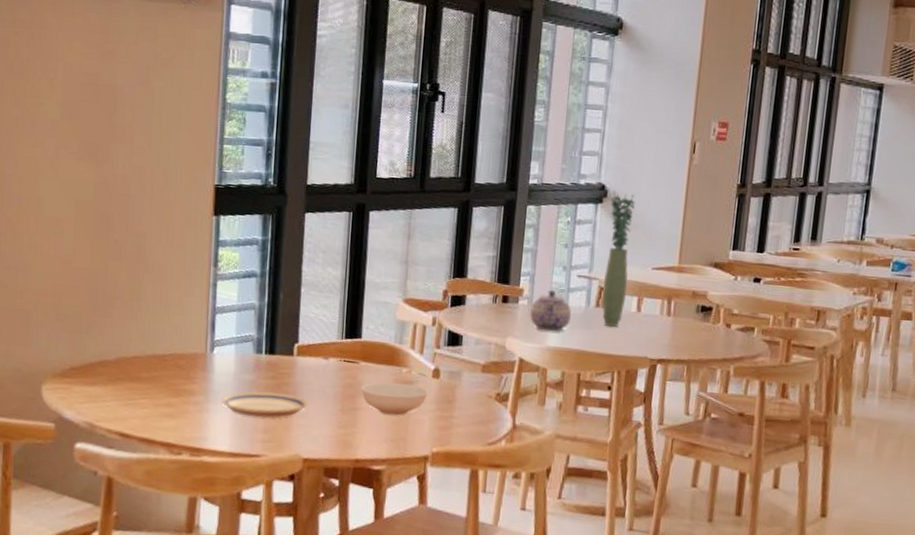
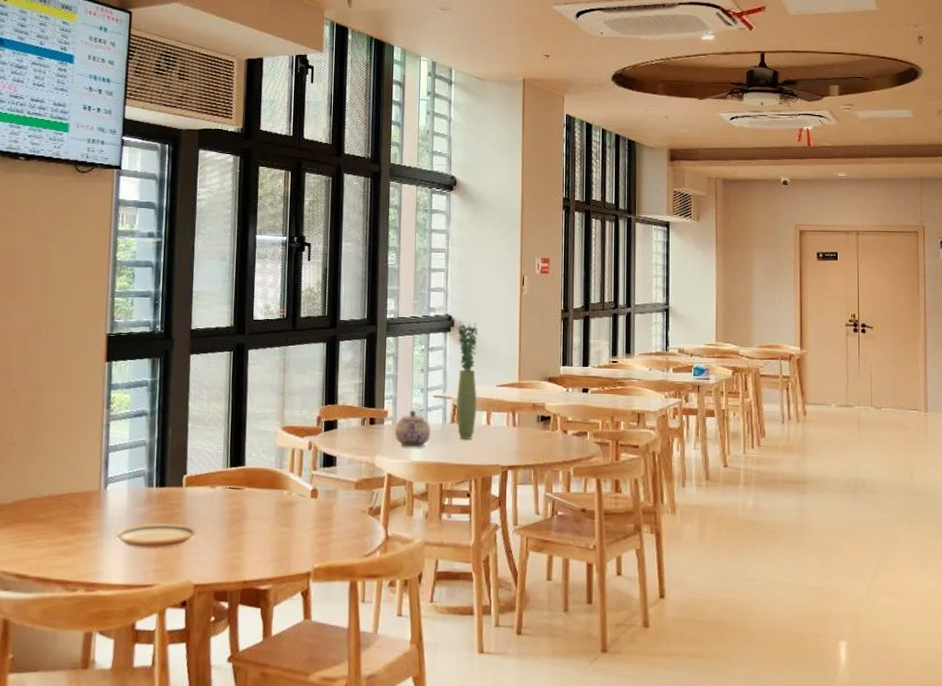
bowl: present [361,382,428,416] -> none [246,505,307,536]

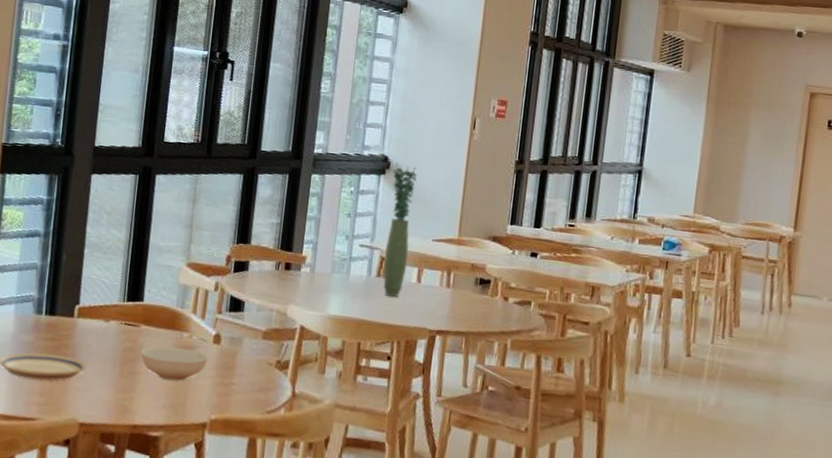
bowl: none [246,505,307,536] -> present [141,346,208,381]
teapot: present [394,410,431,448] -> none [311,258,353,300]

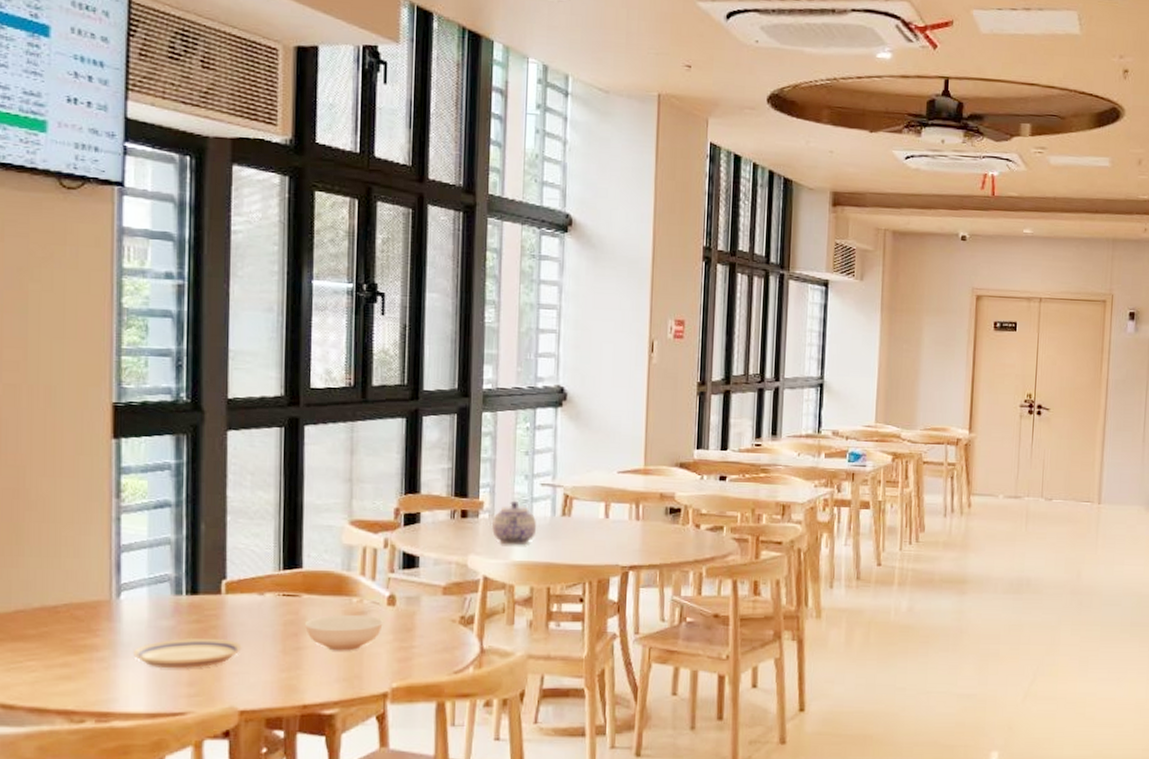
teapot: none [311,258,353,300] -> present [491,500,537,546]
vase: present [383,162,417,297] -> none [567,393,596,535]

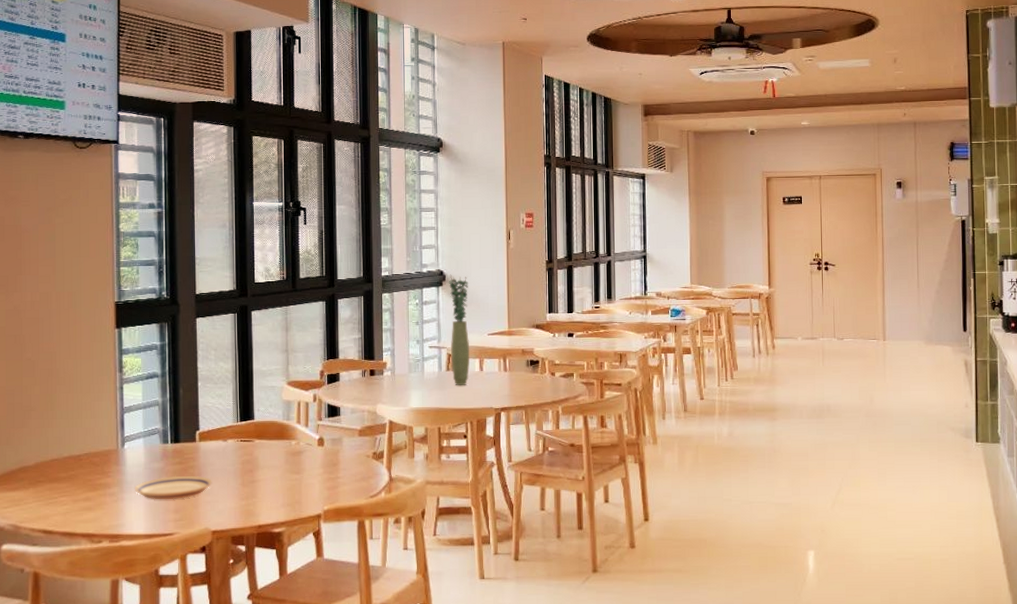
bowl: present [305,614,383,651] -> none [258,454,315,483]
teapot: present [491,500,537,546] -> none [393,360,428,396]
vase: none [567,393,596,535] -> present [448,274,470,385]

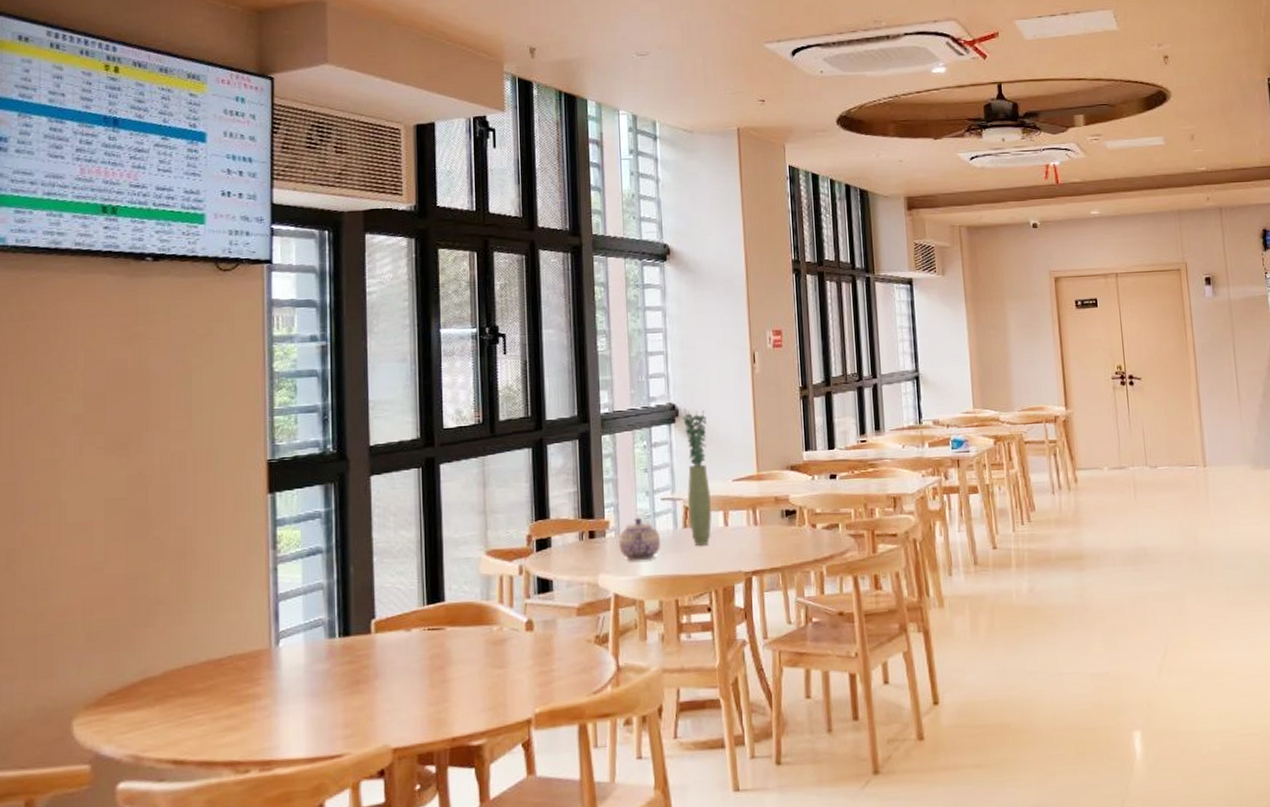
plate: present [135,475,212,499] -> none [293,678,392,712]
teapot: none [393,360,428,396] -> present [618,517,661,561]

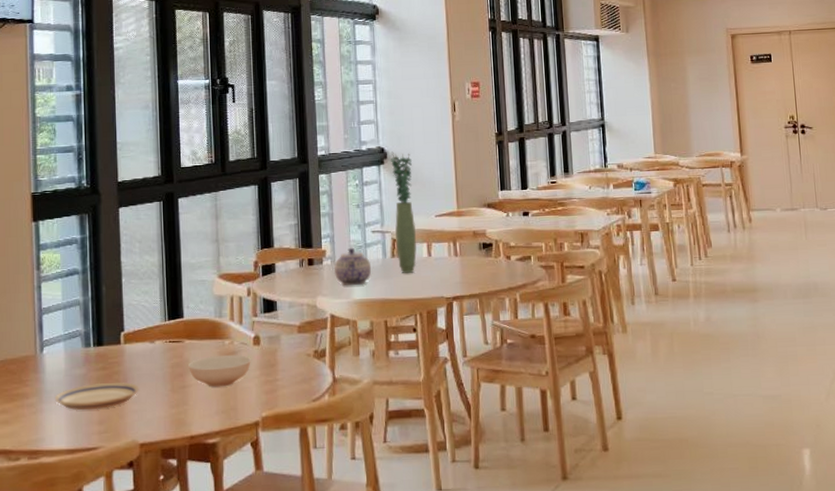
plate: none [293,678,392,712] -> present [55,382,139,410]
bowl: none [450,642,523,681] -> present [188,354,251,387]

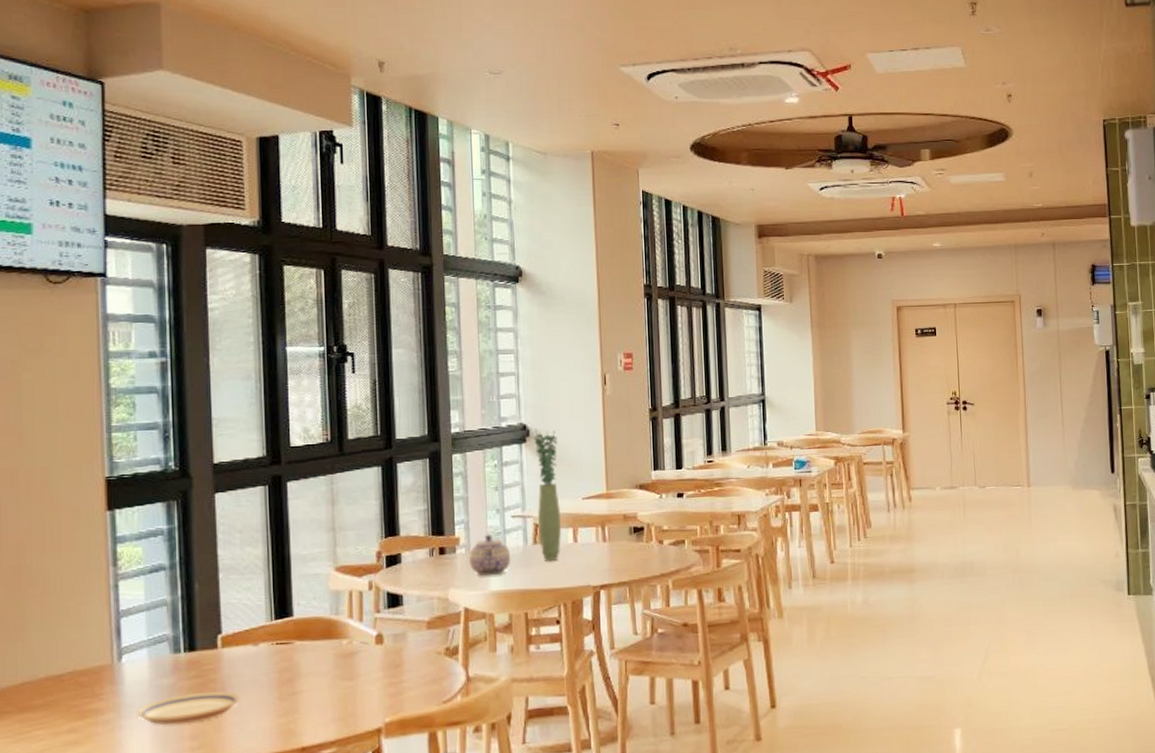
bowl: present [188,354,251,387] -> none [299,655,373,693]

